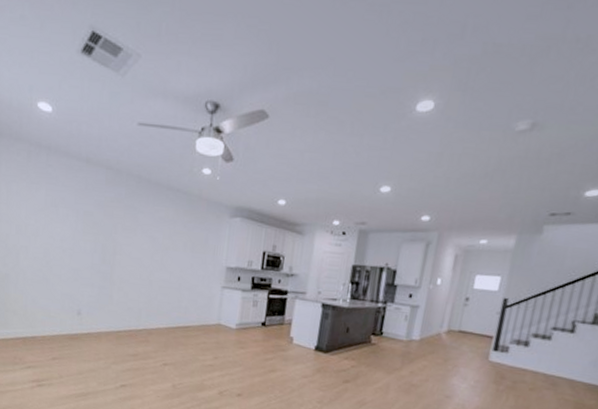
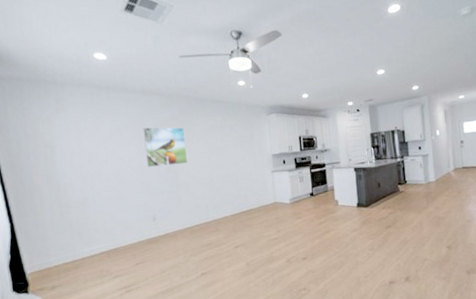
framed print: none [79,205,129,258] -> present [143,127,188,167]

